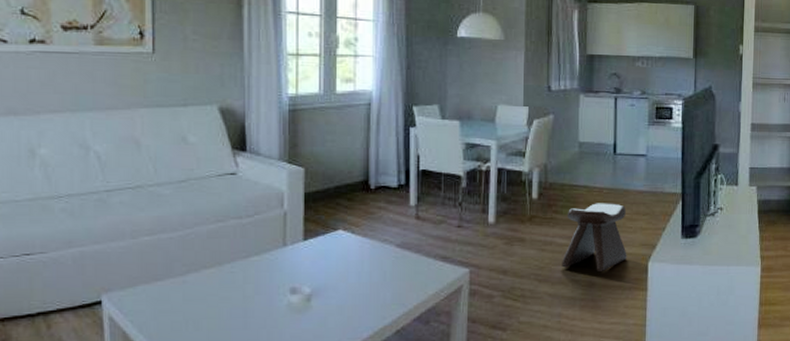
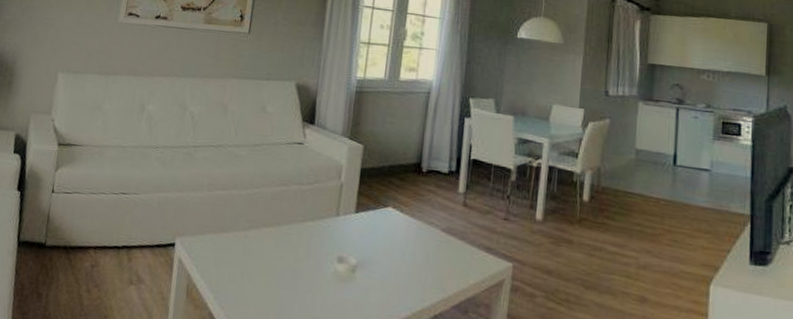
stool: present [562,203,627,271] -> none [611,213,685,288]

